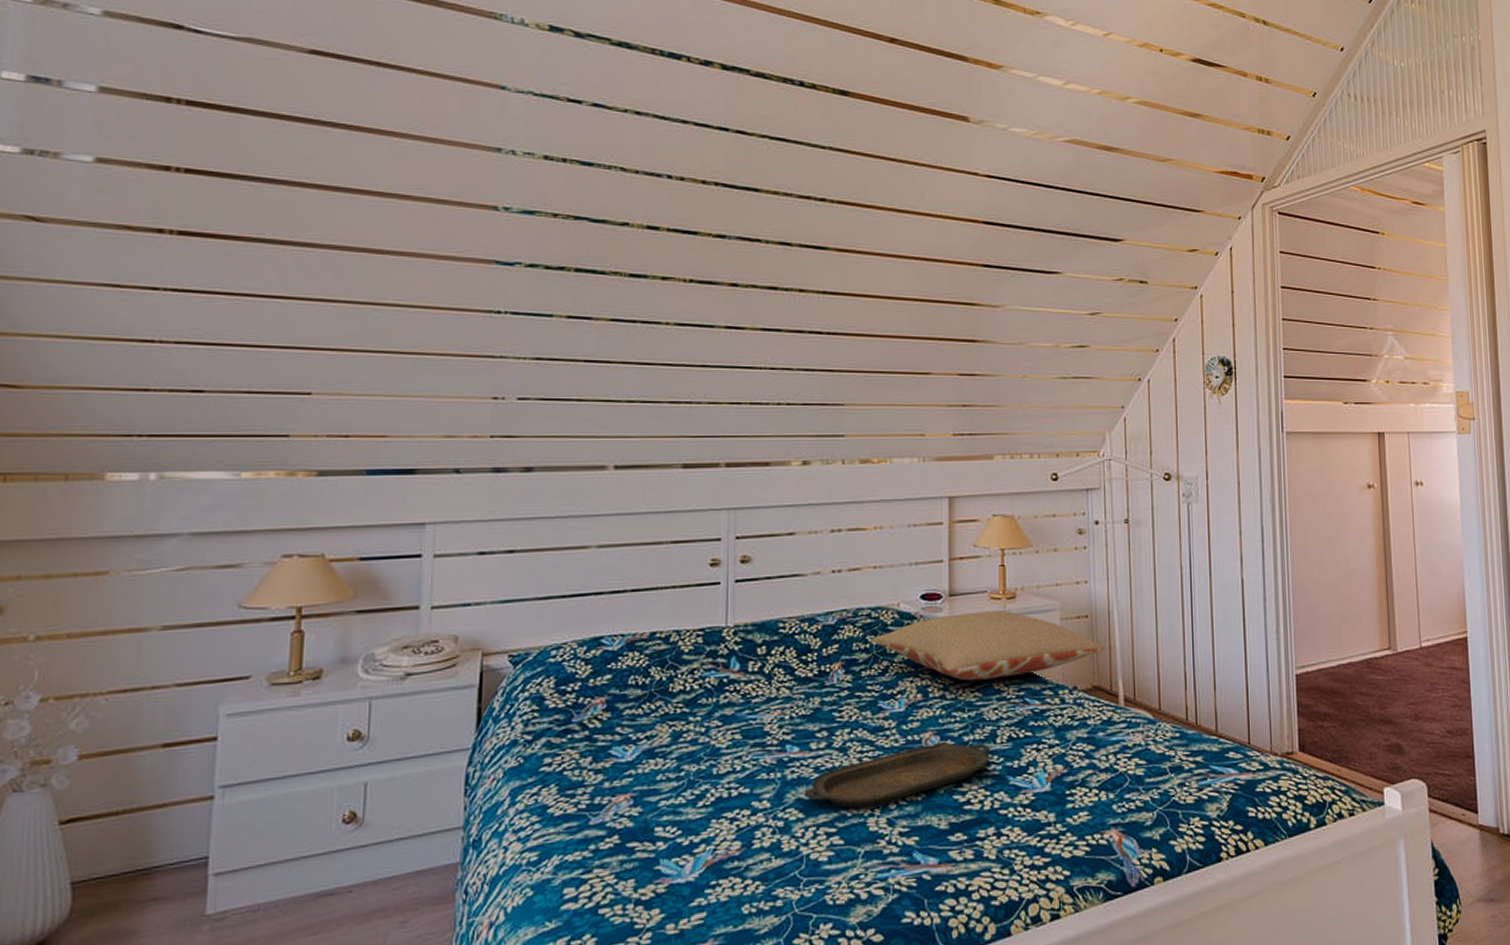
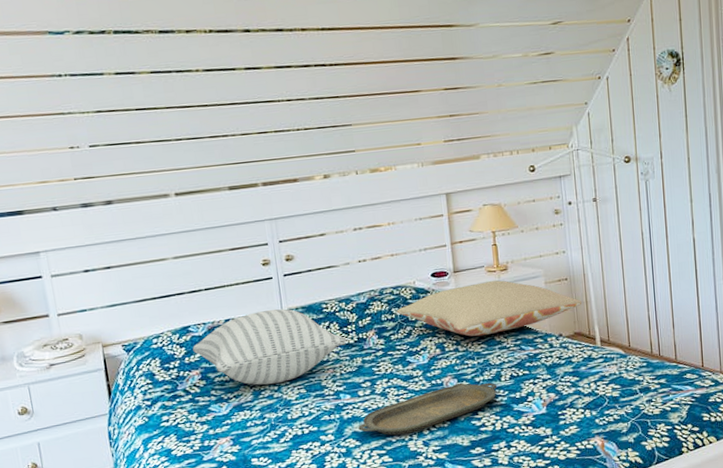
pillow: none [602,623,804,725] -> present [192,308,347,385]

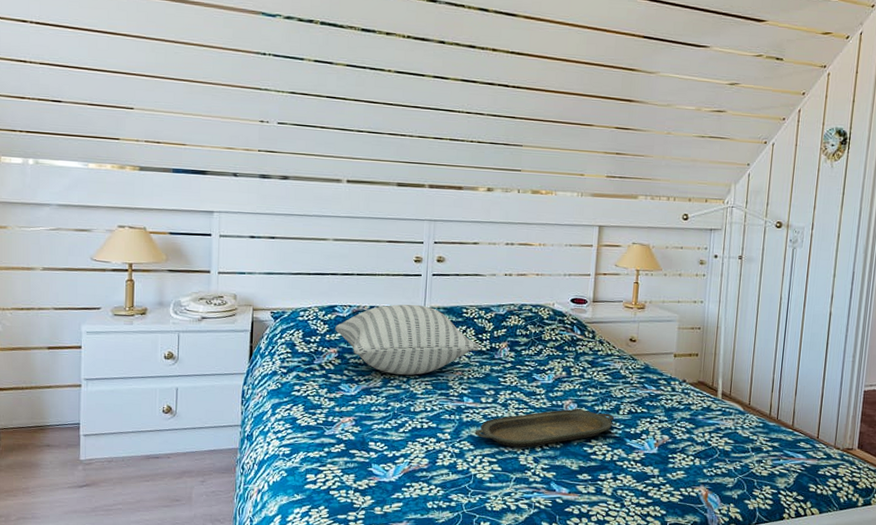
pillow: present [396,280,582,337] -> none [531,316,711,368]

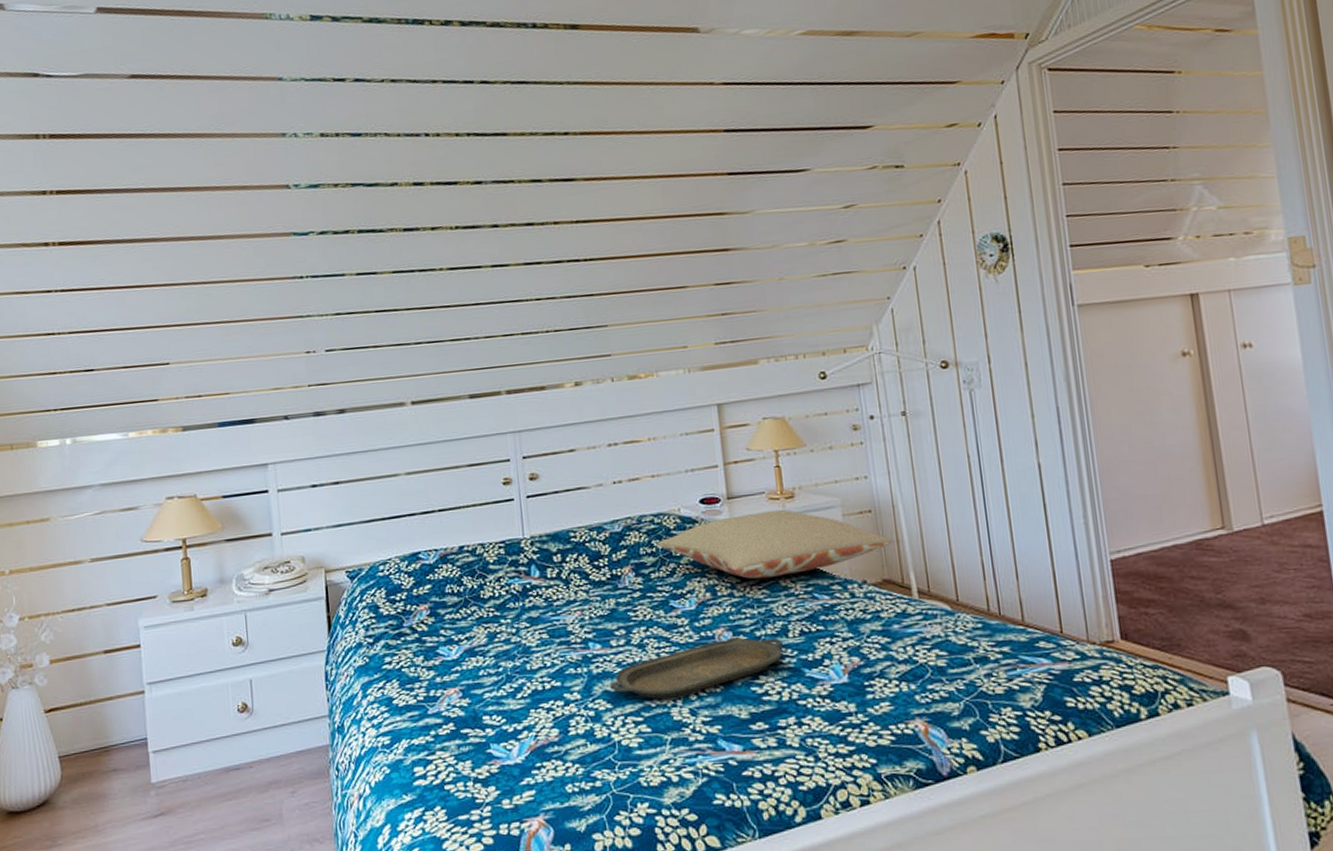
pillow: present [335,304,480,376] -> none [422,535,598,627]
pillow: none [531,316,711,368] -> present [657,510,892,580]

